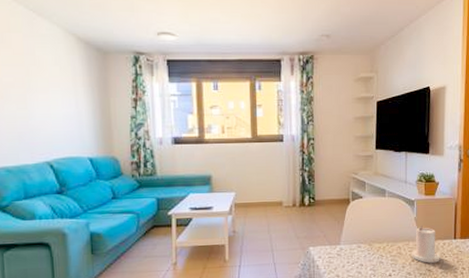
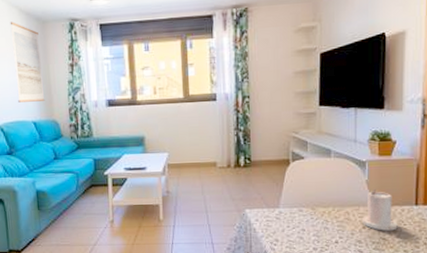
wall art: none [65,50,104,137] -> present [10,22,45,103]

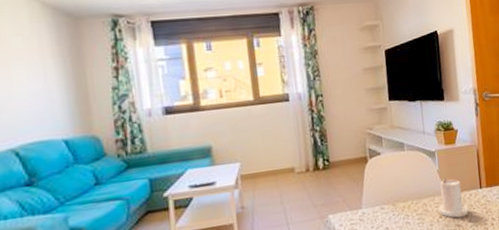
wall art: present [10,22,45,103] -> none [28,17,81,117]

